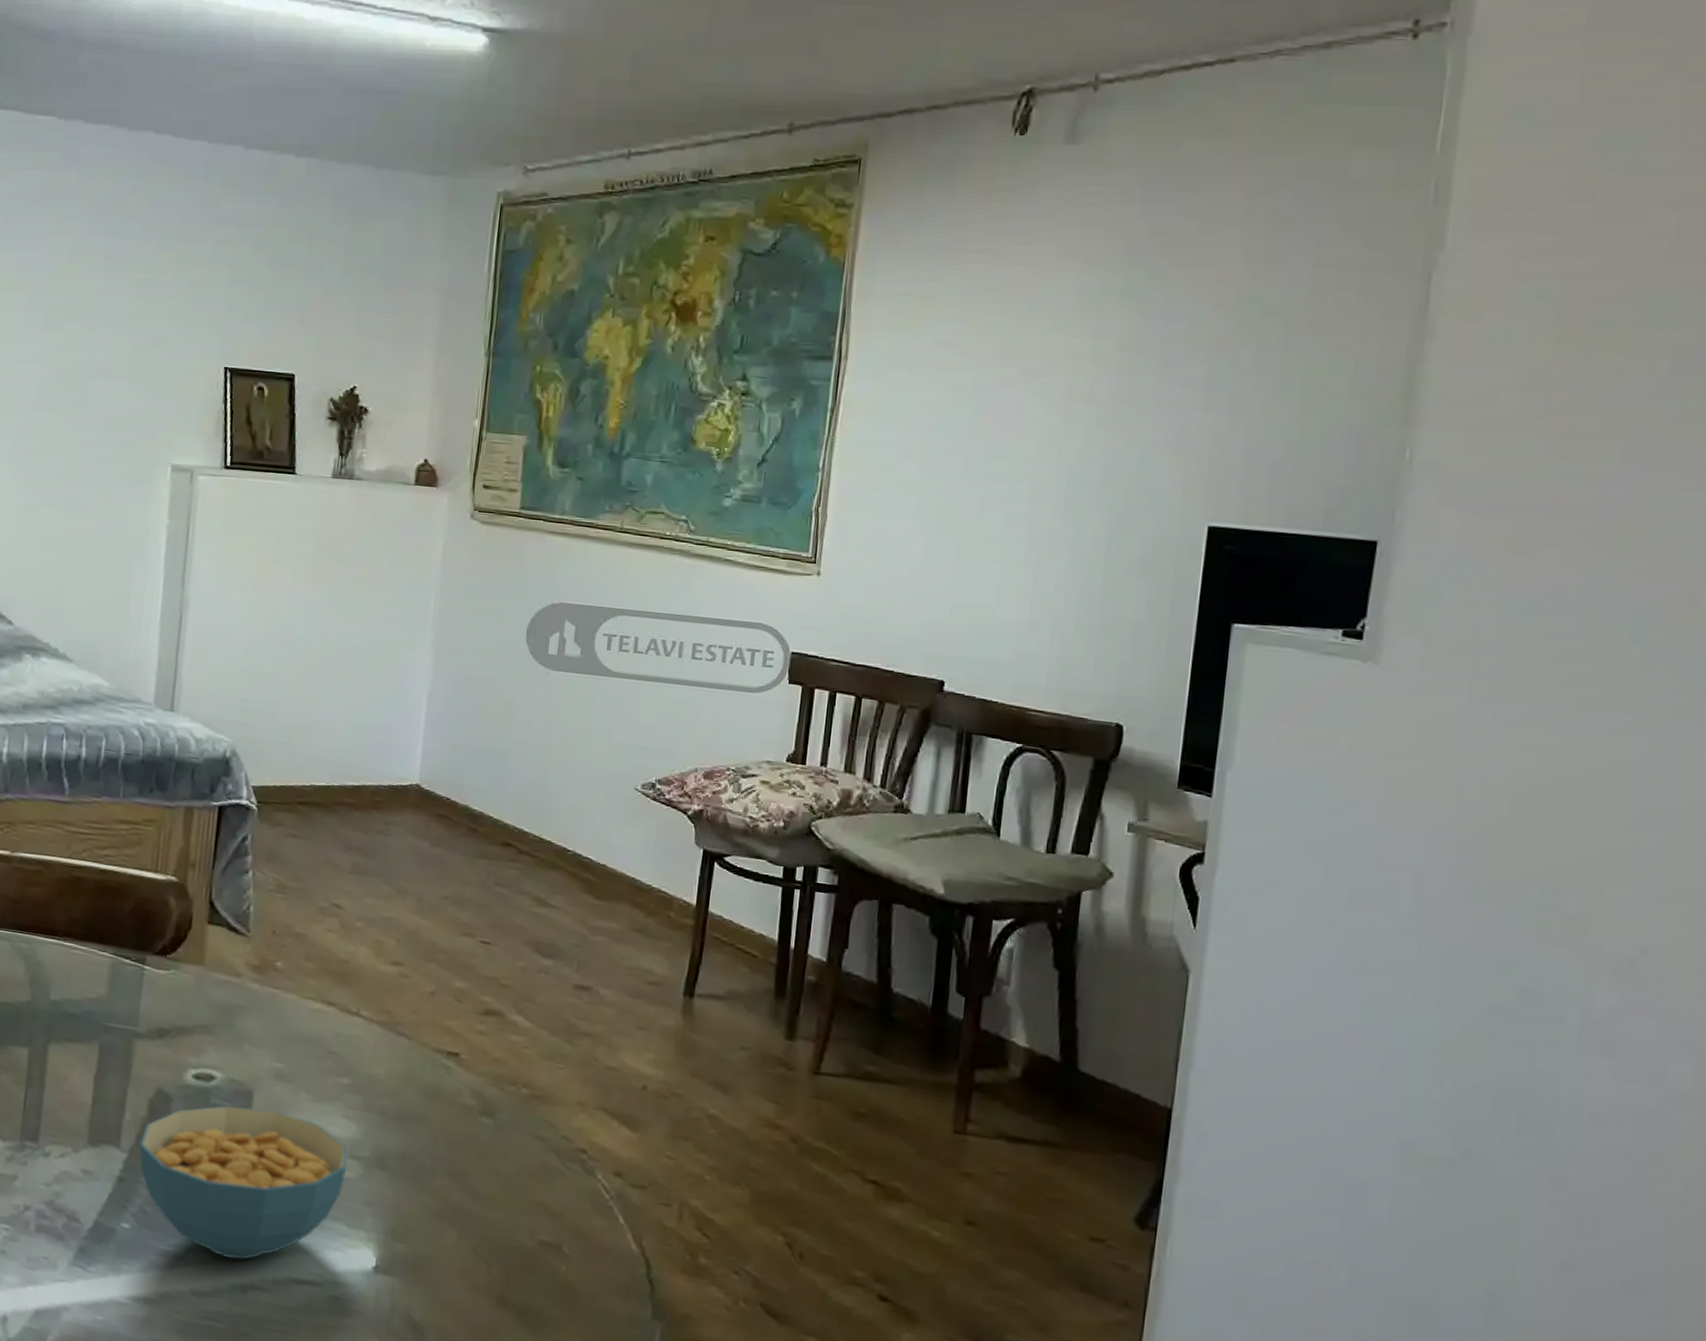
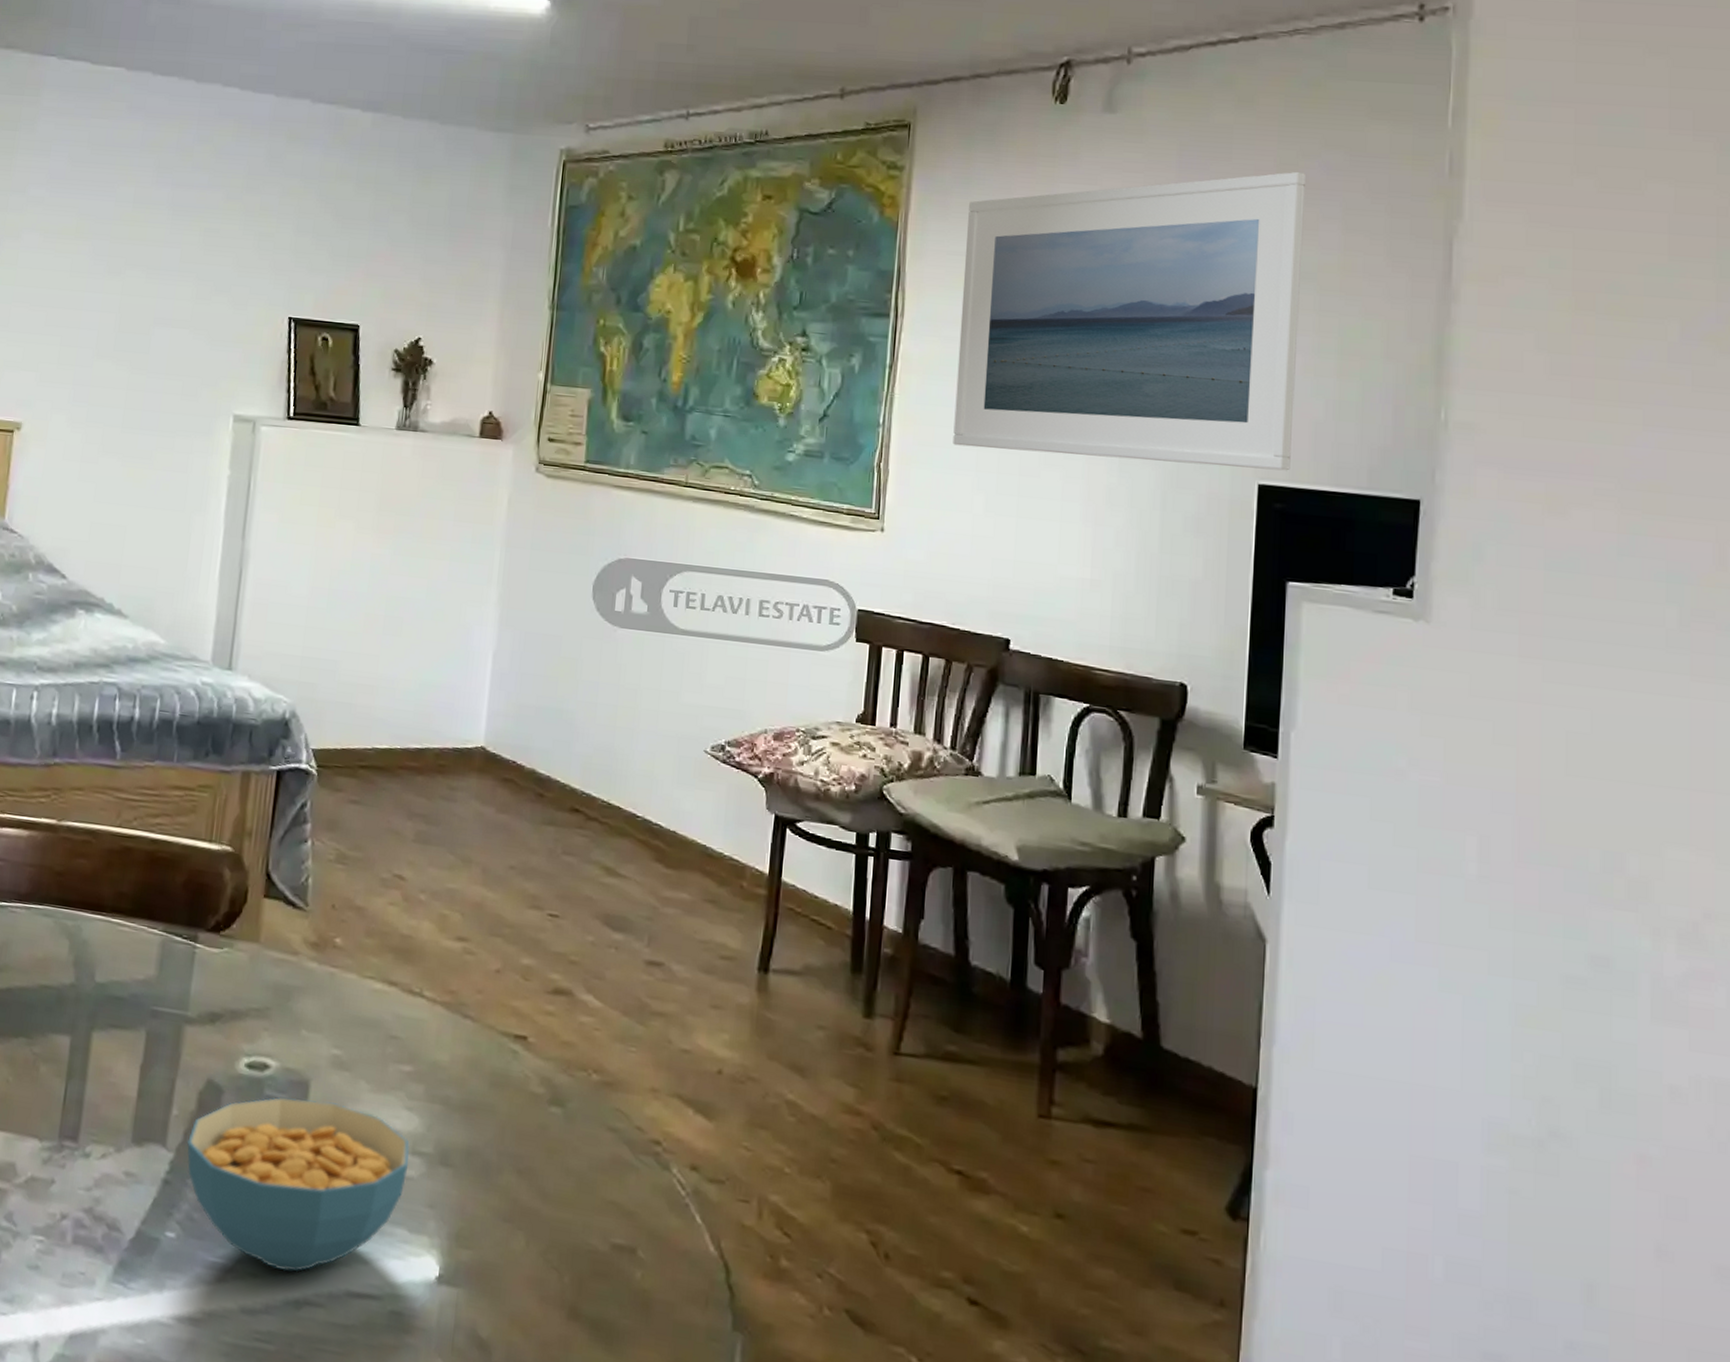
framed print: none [893,202,1279,513] -> present [953,171,1307,471]

